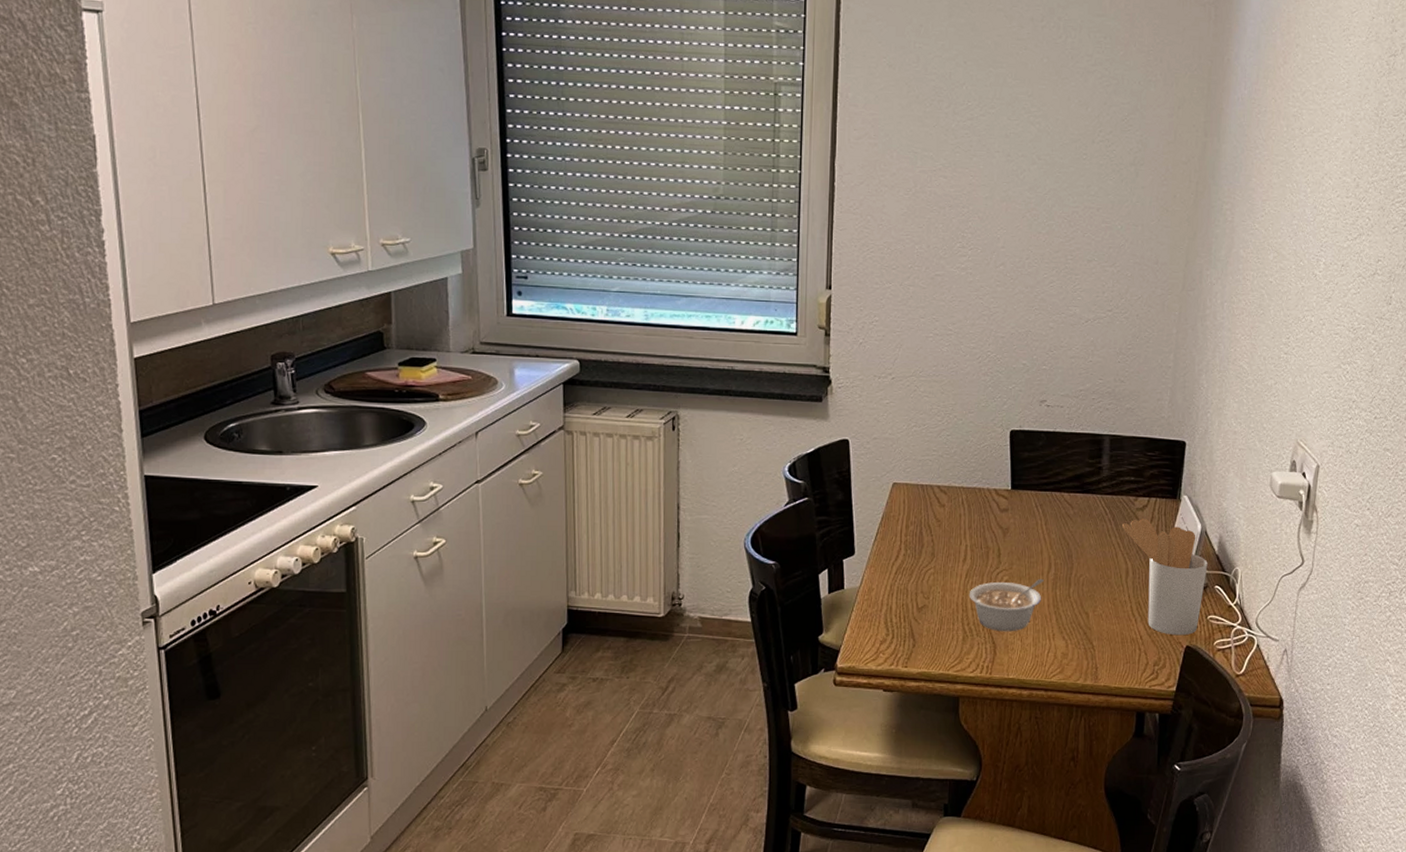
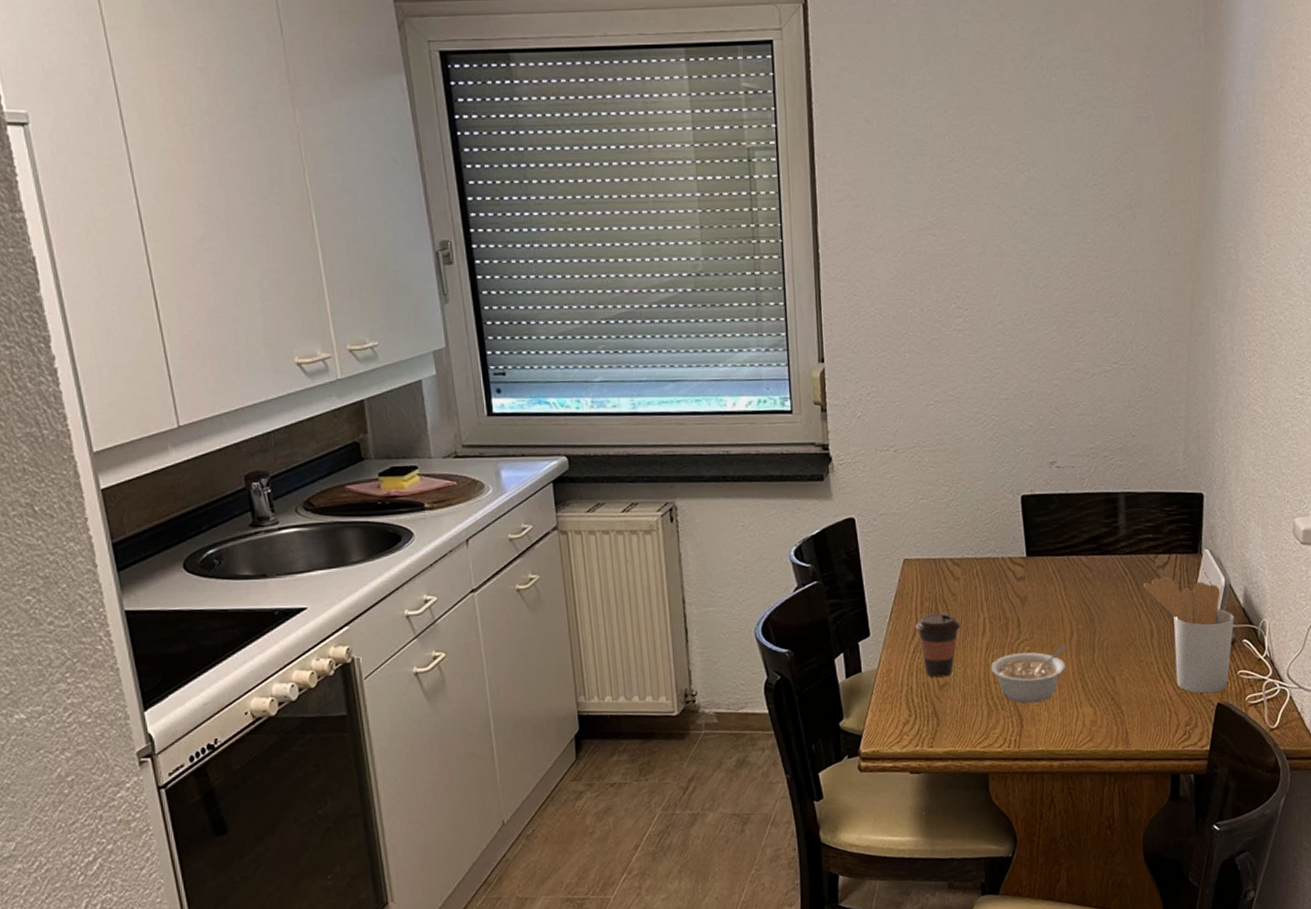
coffee cup: none [899,538,942,600] -> present [915,613,960,678]

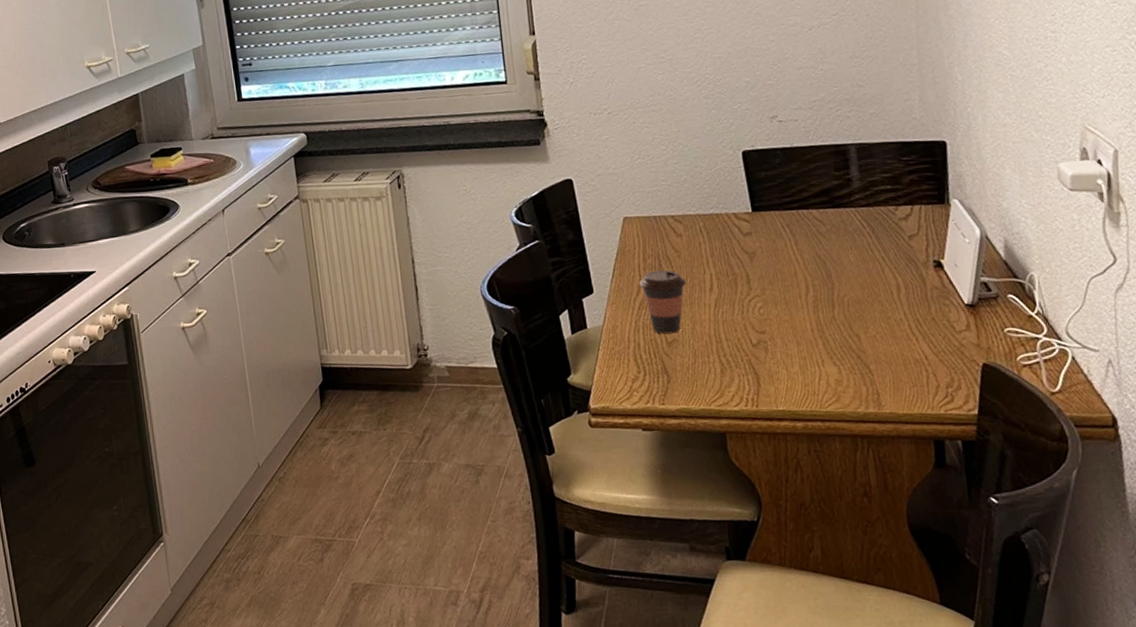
legume: present [990,646,1067,704] -> none [721,302,804,362]
utensil holder: present [1144,575,1234,694] -> none [885,227,995,353]

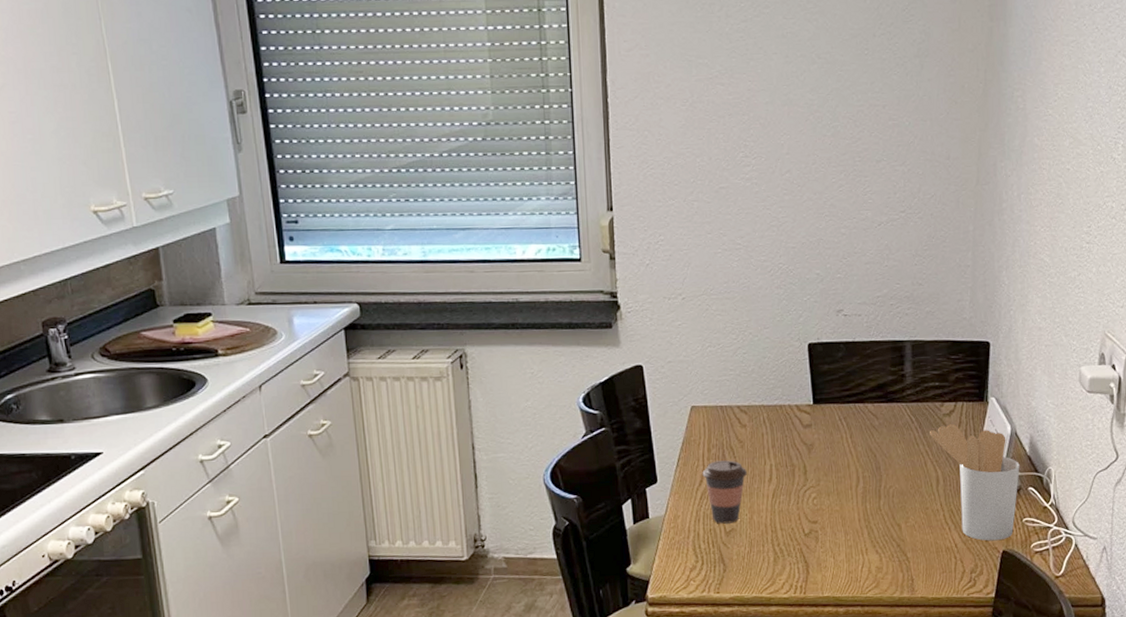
utensil holder: none [885,227,995,353] -> present [930,423,1020,541]

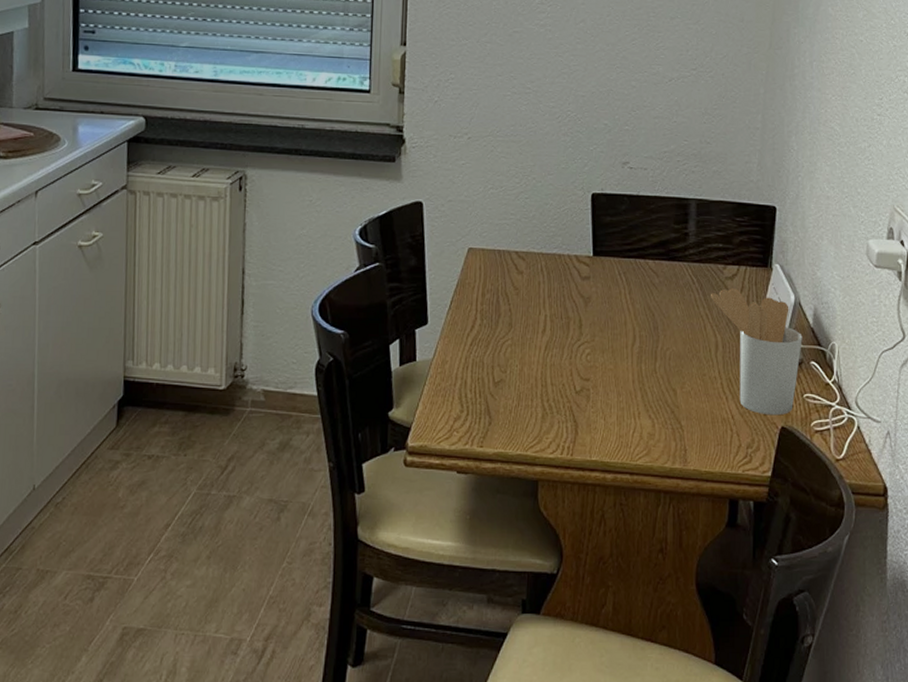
coffee cup: present [702,460,747,524] -> none [474,306,520,374]

